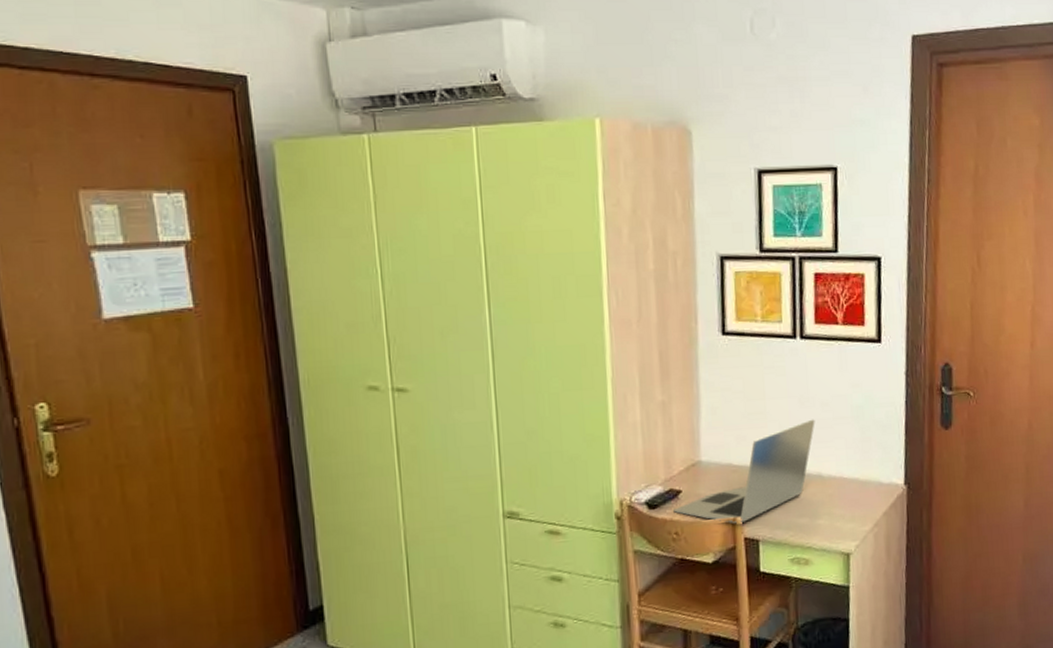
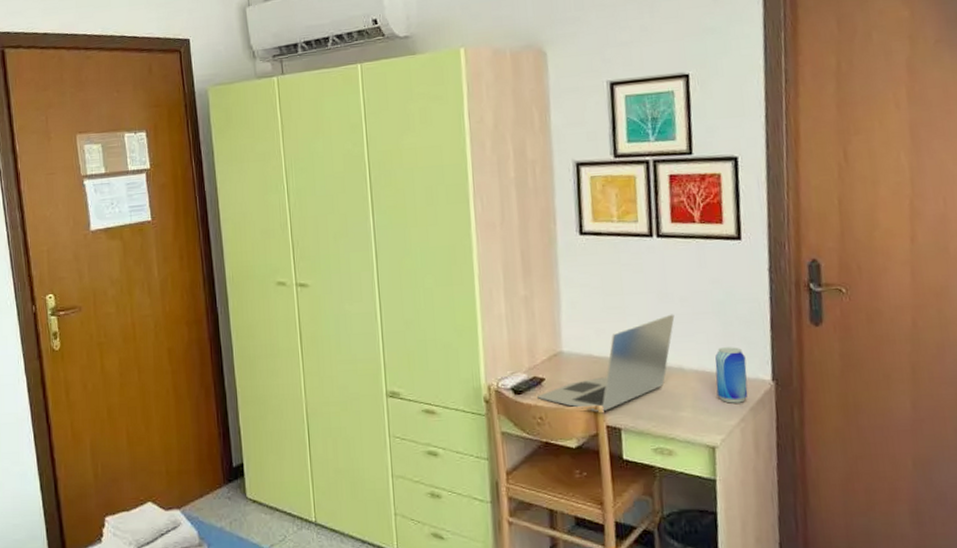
beer can: none [852,452,882,509] -> present [715,347,748,403]

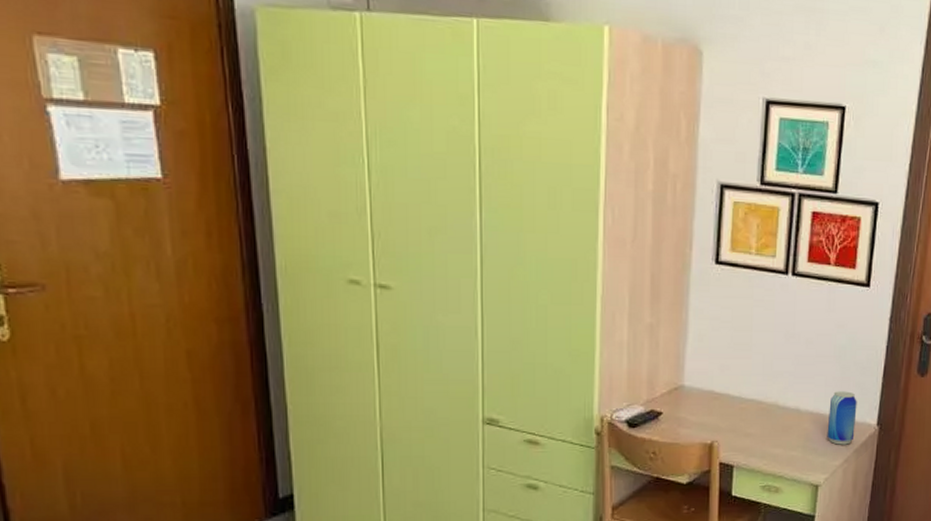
laptop: present [537,314,675,412] -> none [653,355,798,449]

